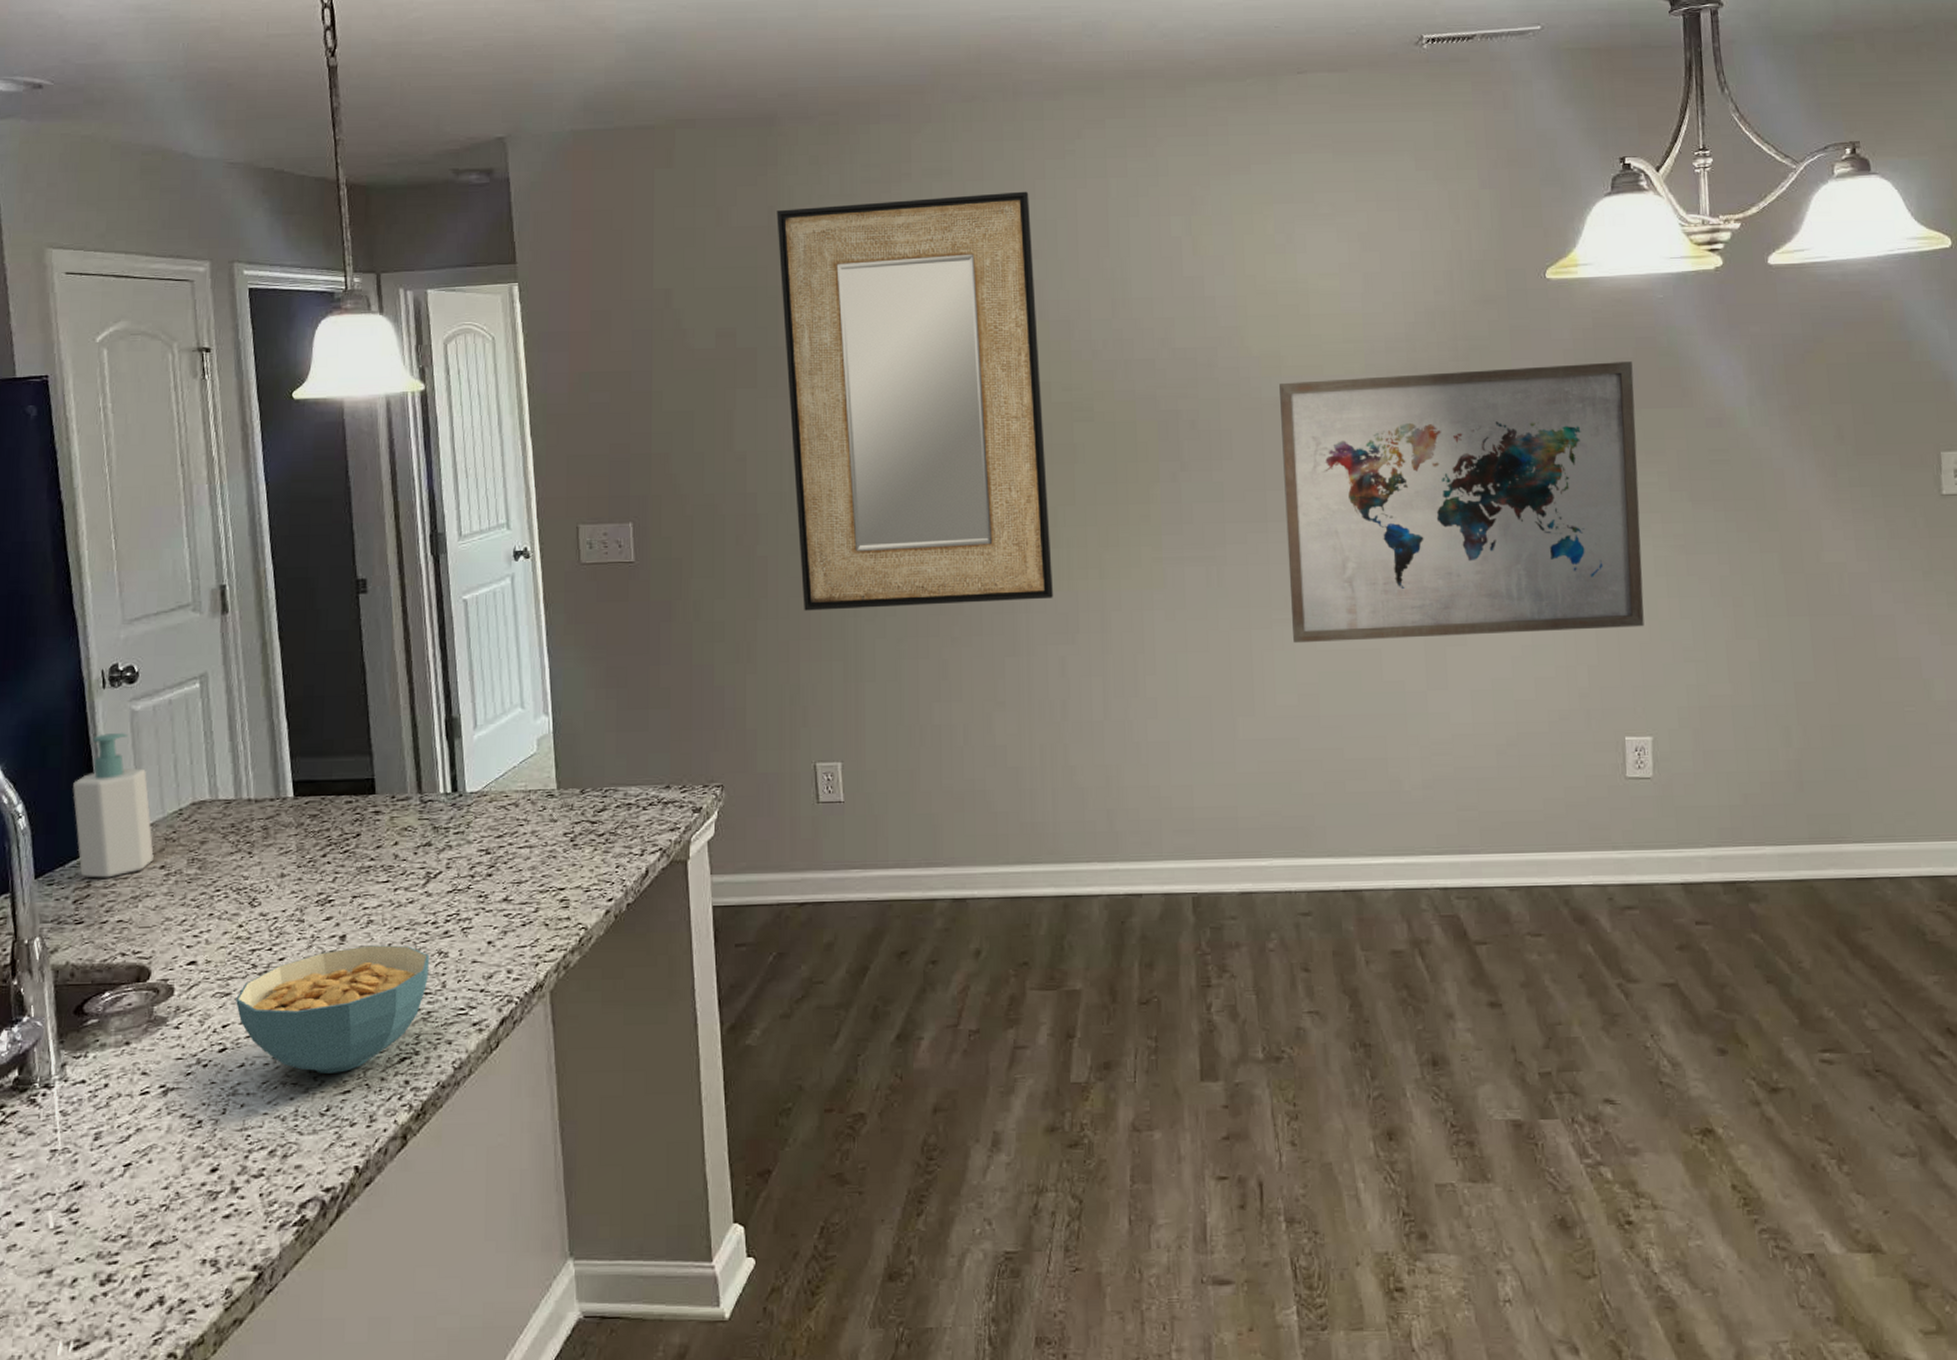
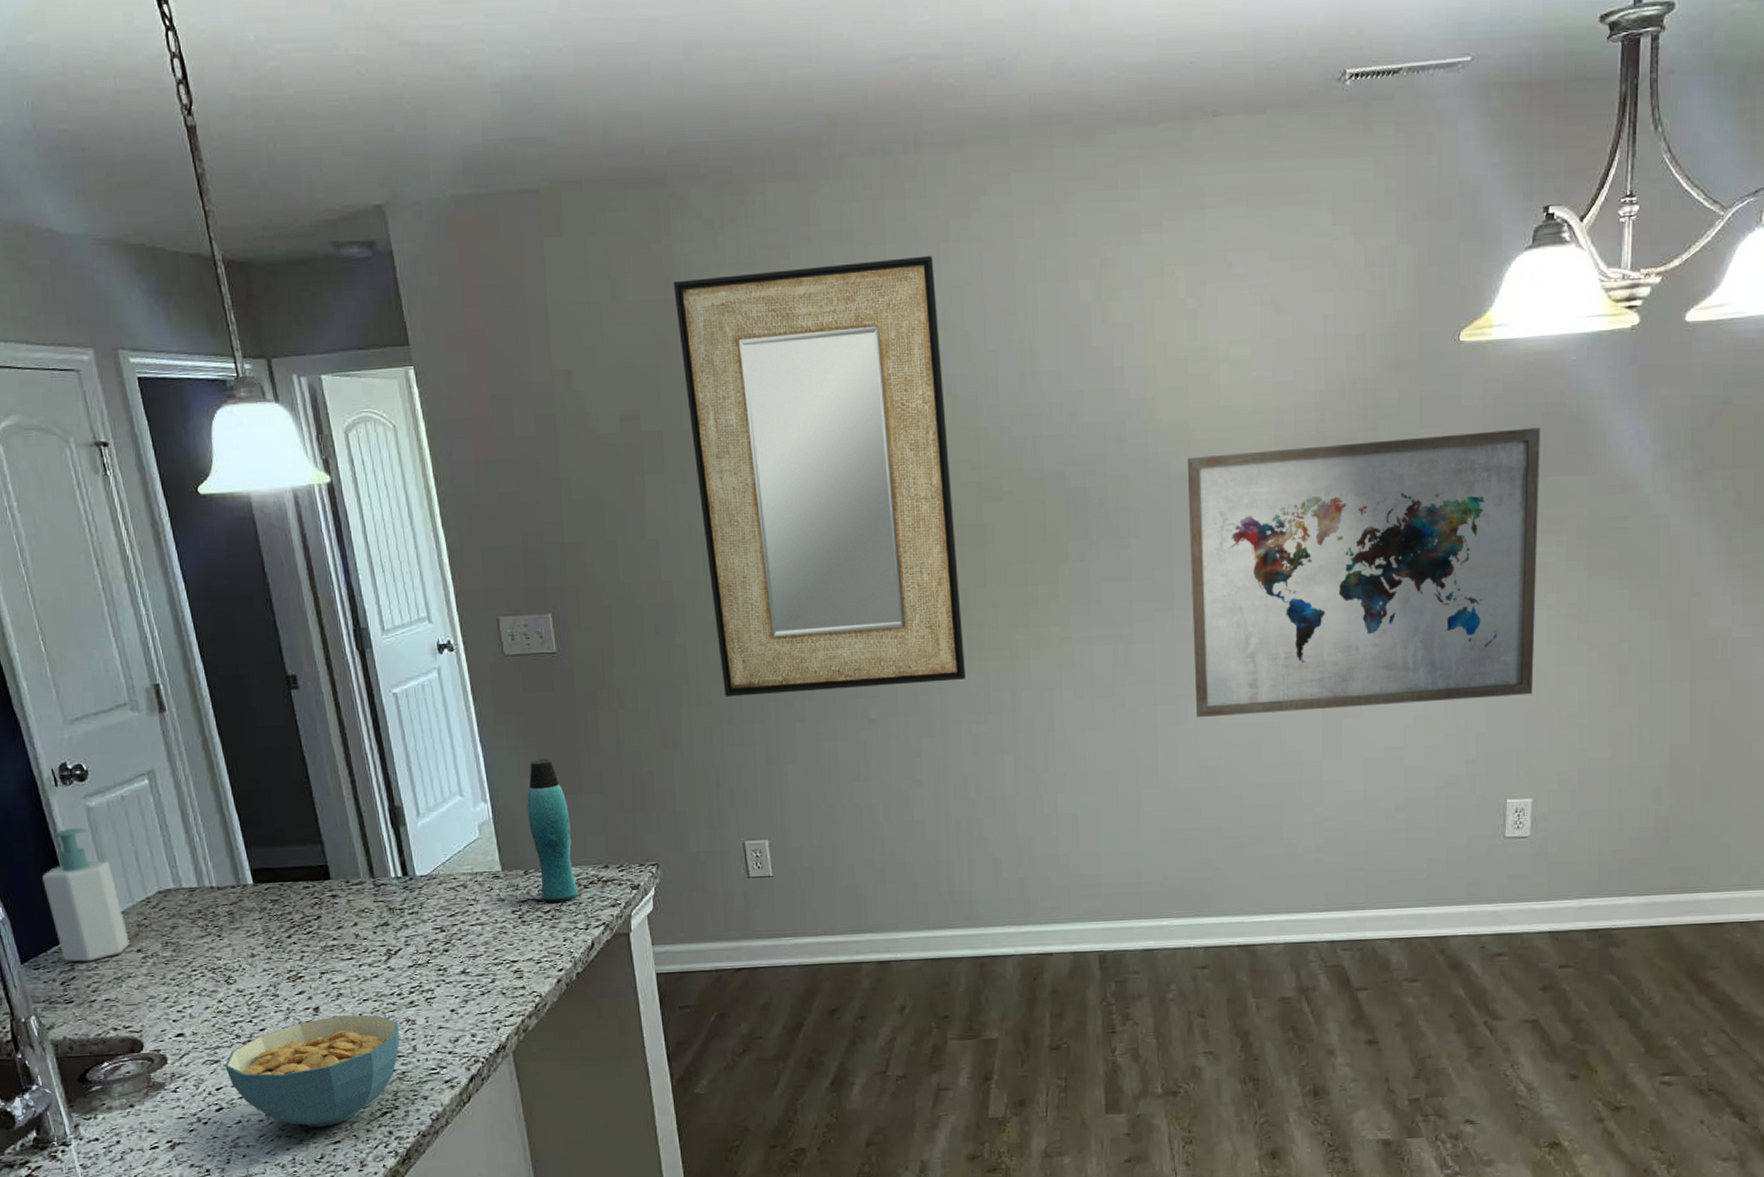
bottle: none [590,671,637,824] -> present [527,759,579,902]

